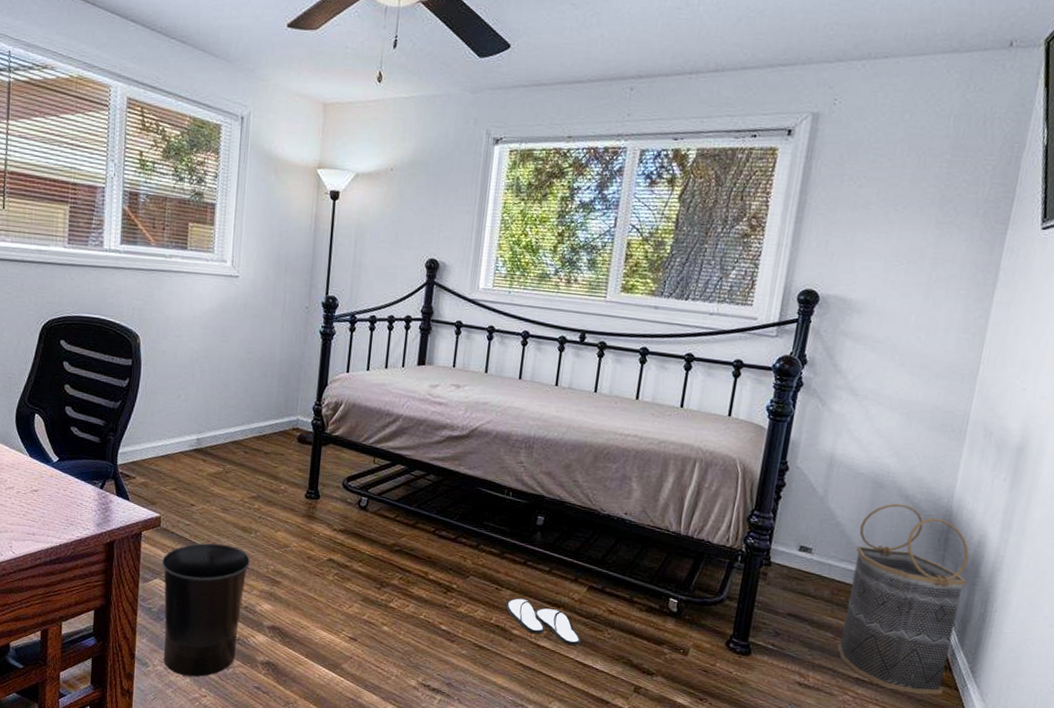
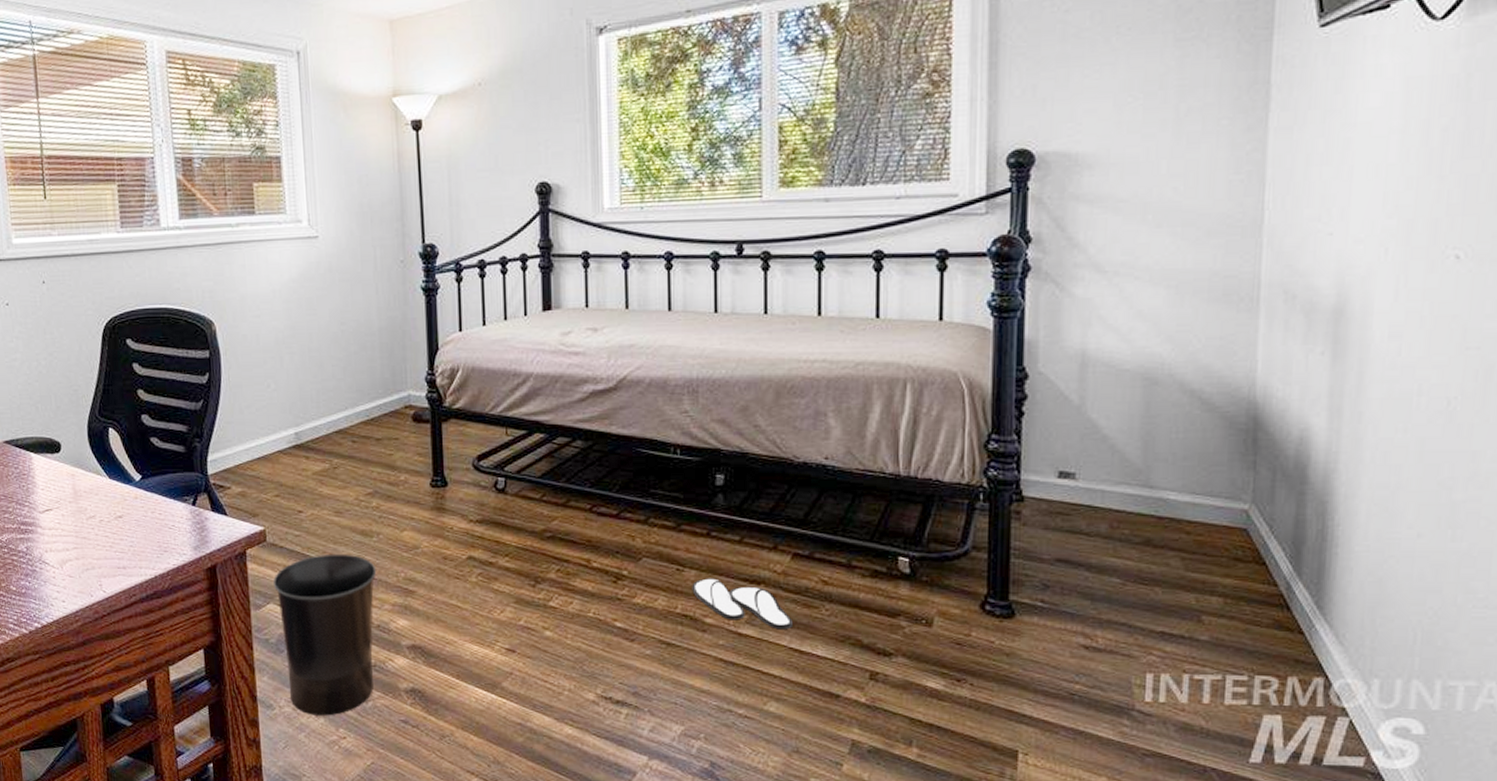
basket: present [837,503,969,695] -> none [1129,402,1292,645]

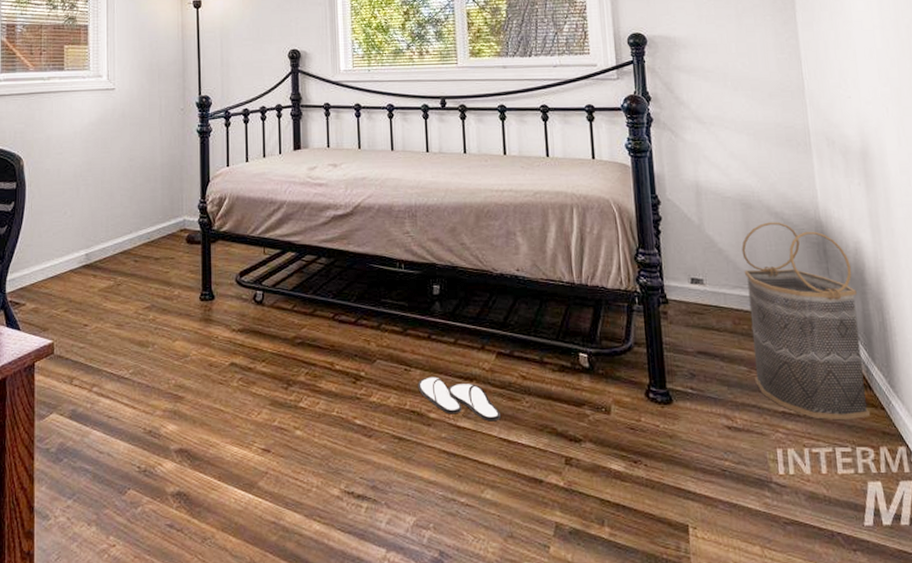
waste bin: present [273,553,377,716] -> none [58,363,151,524]
basket: none [1129,402,1292,645] -> present [742,222,871,421]

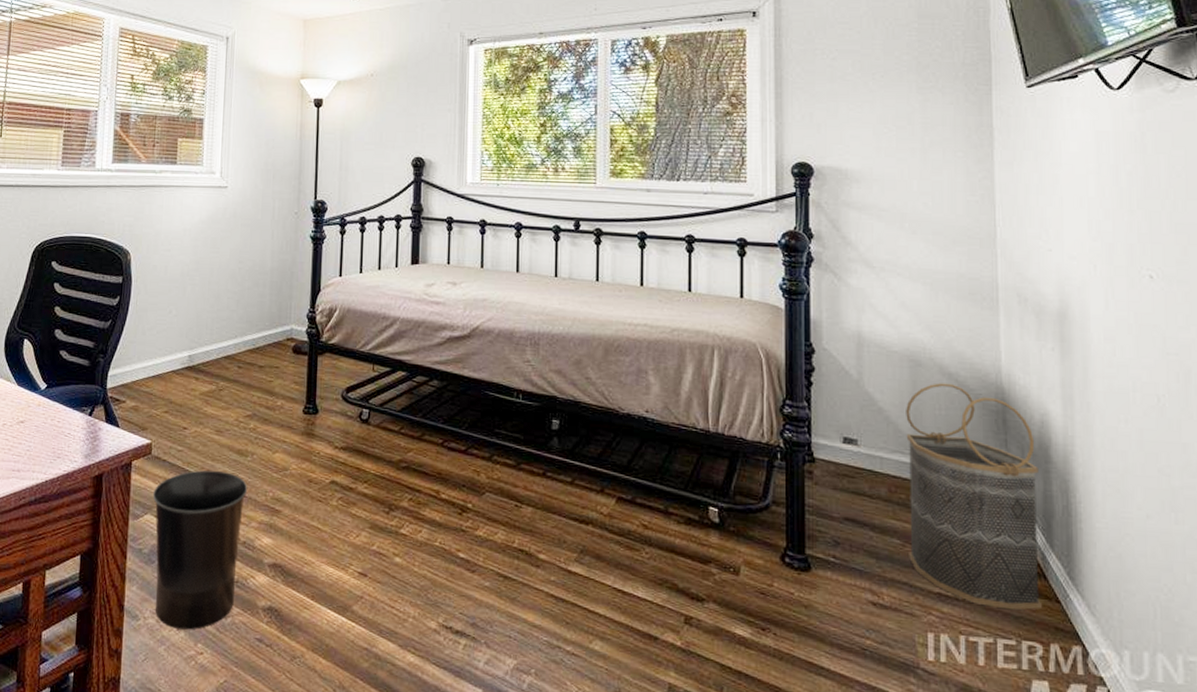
waste bin: none [58,363,151,524] -> present [153,470,248,630]
slippers: present [418,376,501,422] -> none [528,516,616,570]

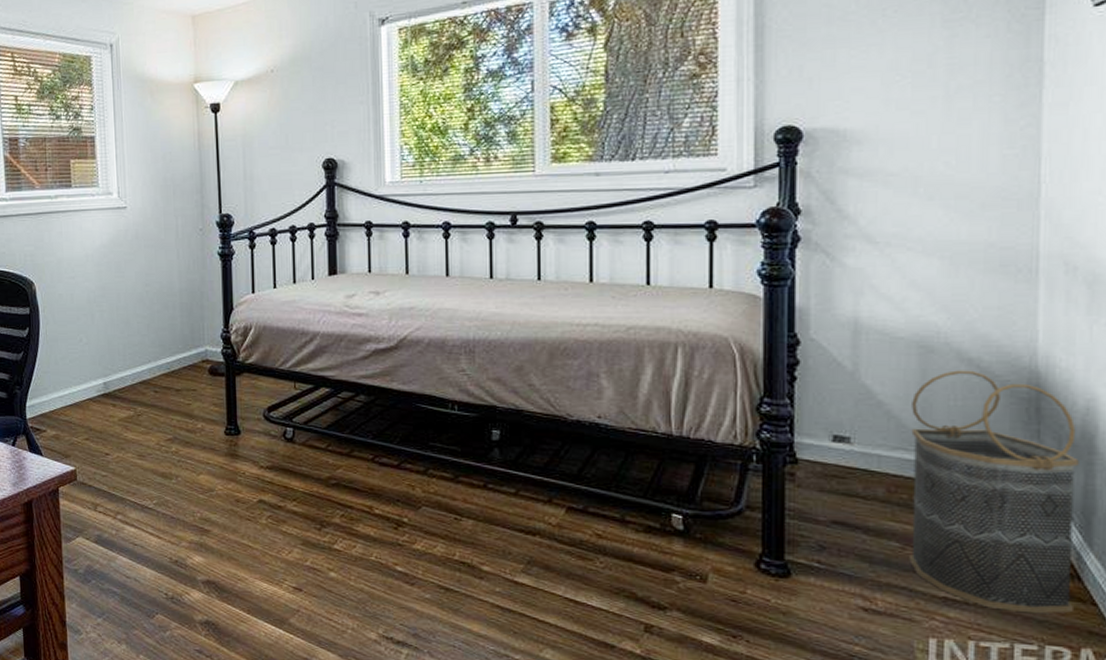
waste bin: present [153,470,248,630] -> none [83,493,175,643]

